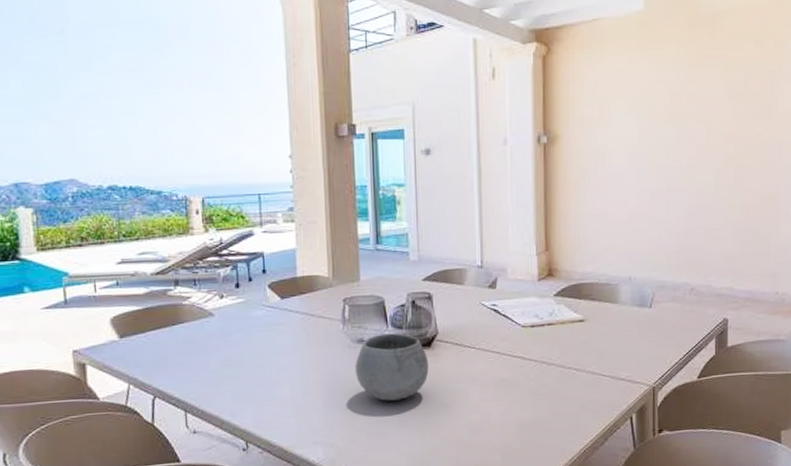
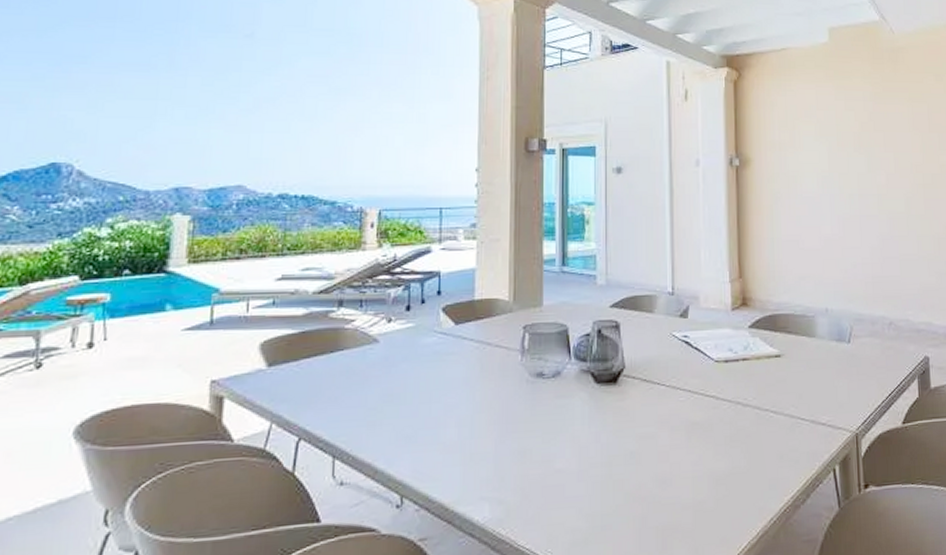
bowl: present [354,333,429,401] -> none [532,366,614,447]

